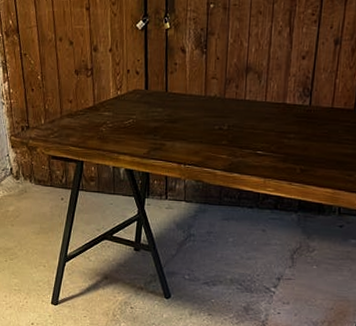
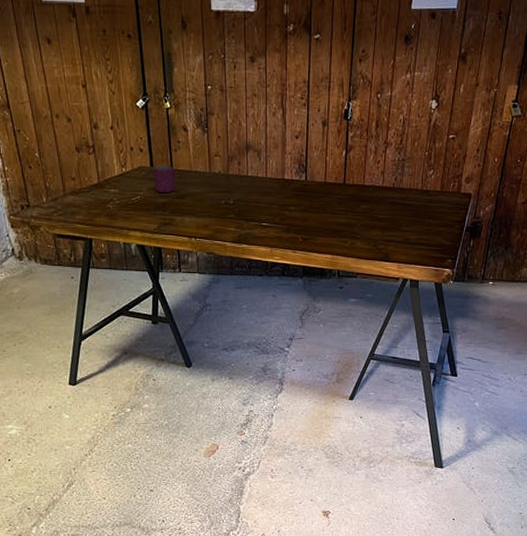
mug: none [147,89,170,116] -> present [153,166,176,192]

